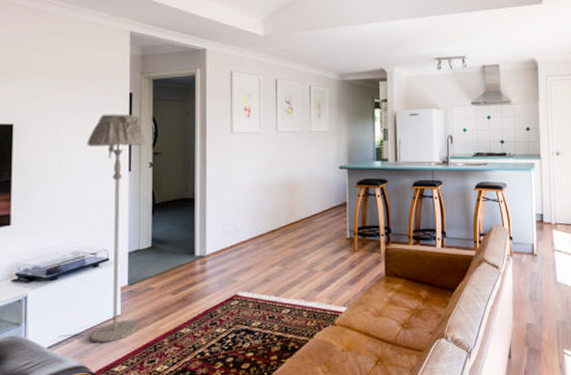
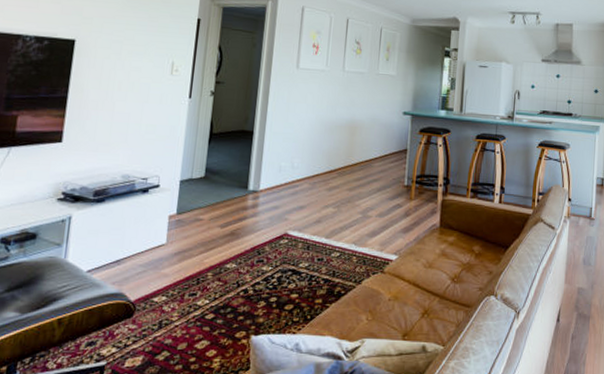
floor lamp: present [87,114,147,343] -> none [133,37,210,272]

